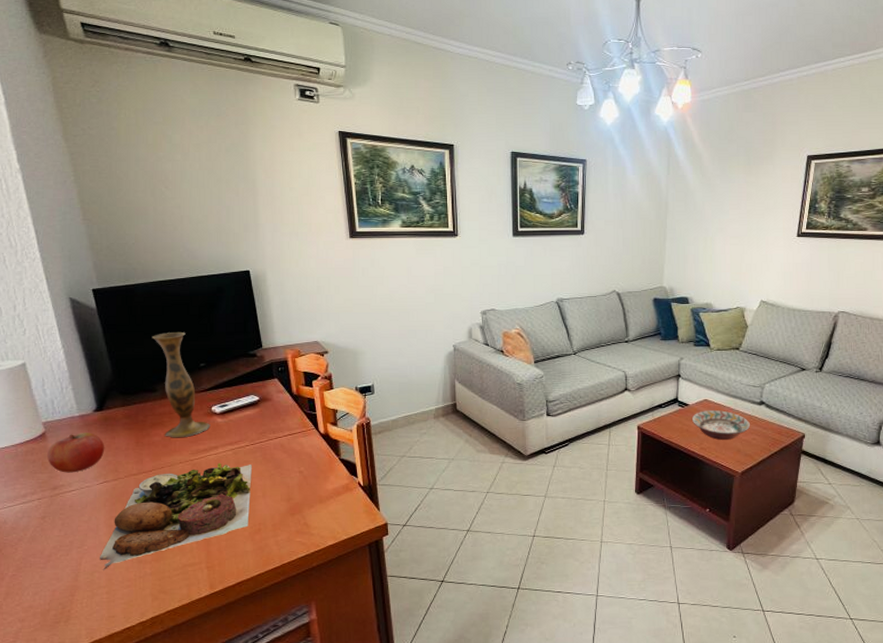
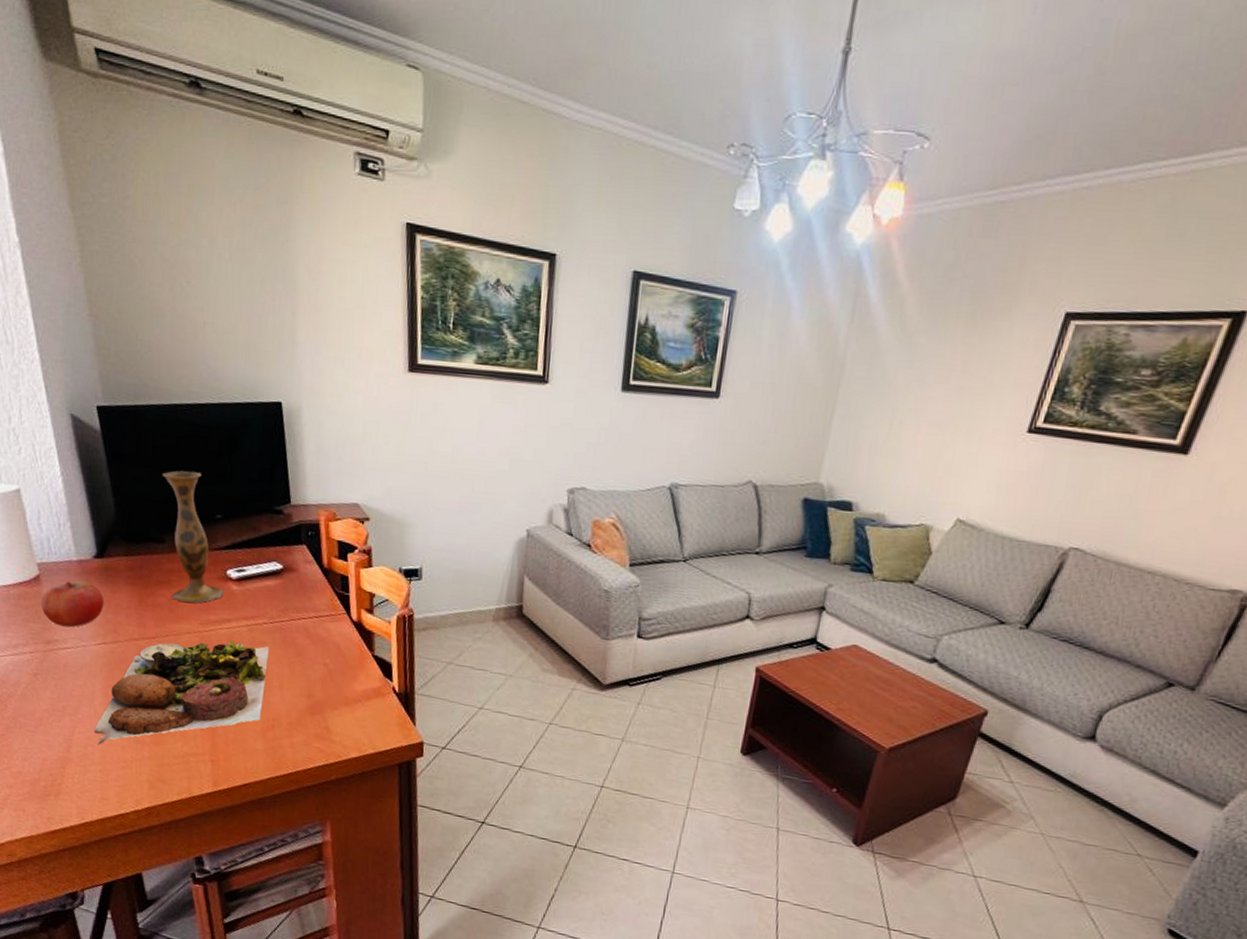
decorative bowl: present [691,410,750,440] -> none [831,659,912,703]

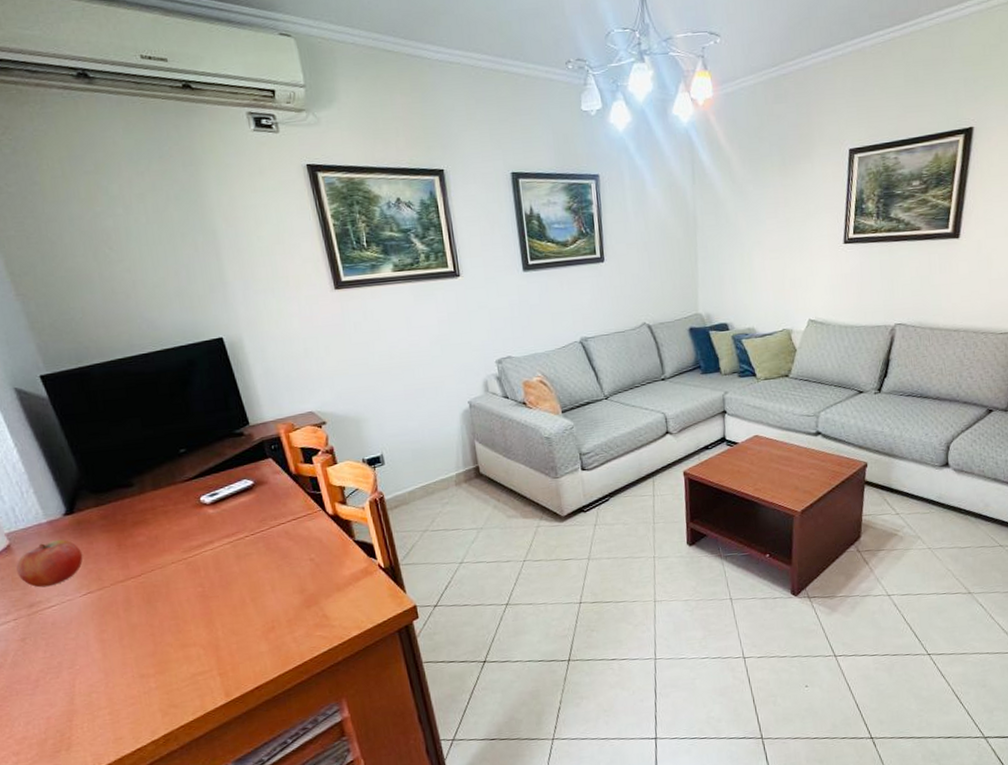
food platter: present [94,639,269,745] -> none [95,557,260,690]
vase: present [162,470,225,603] -> none [118,416,202,537]

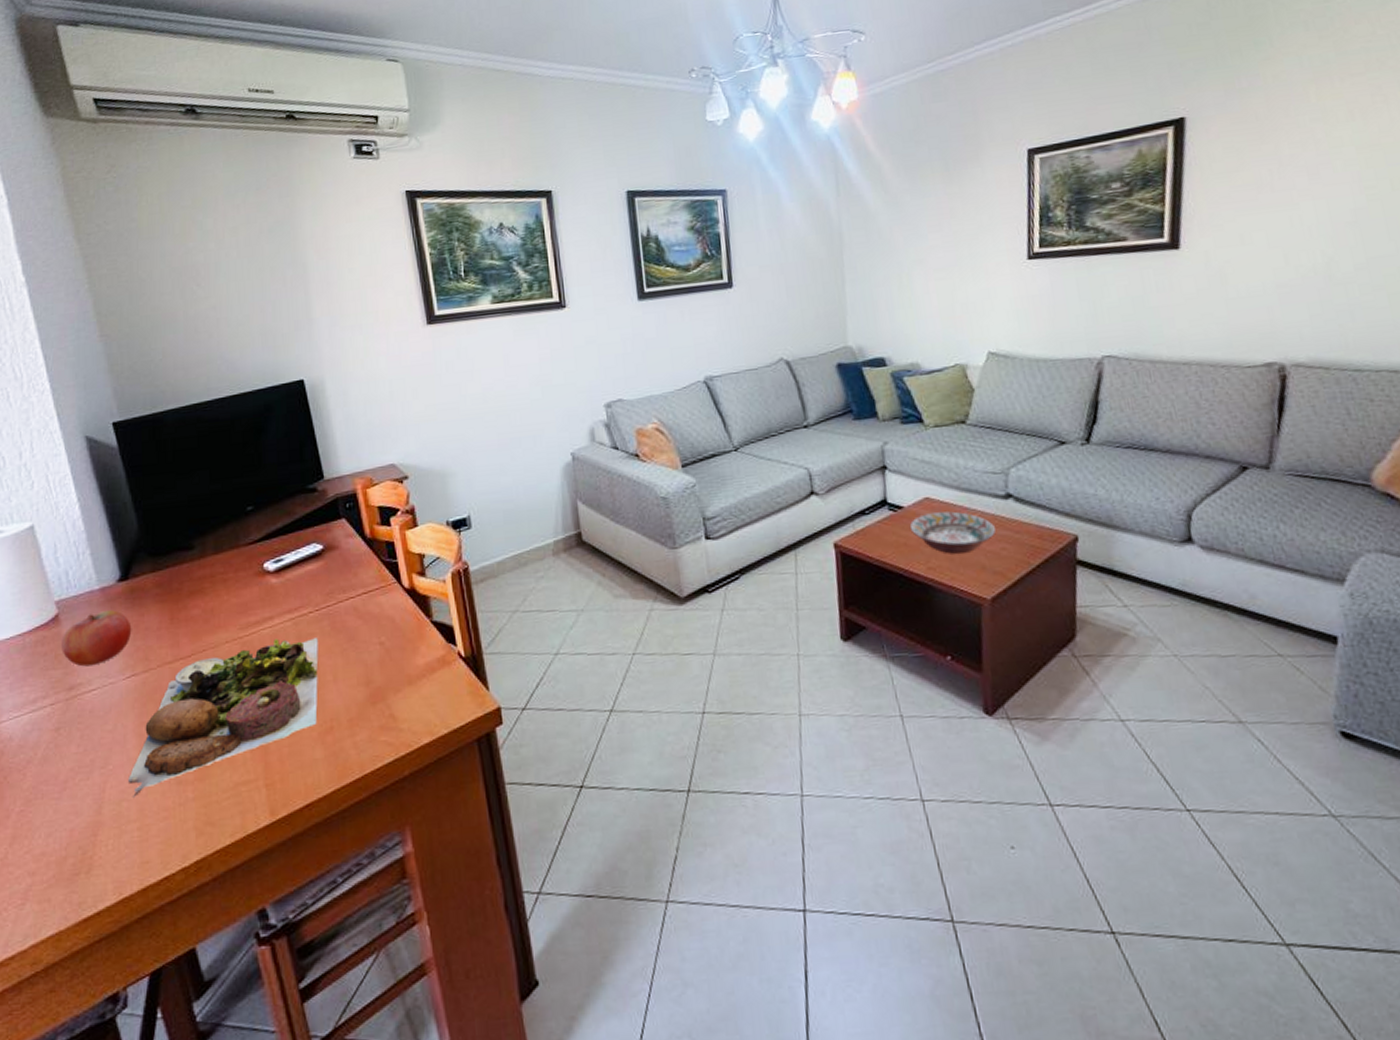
food platter: none [95,557,260,690] -> present [128,638,319,797]
decorative bowl: none [742,446,807,479] -> present [909,511,996,554]

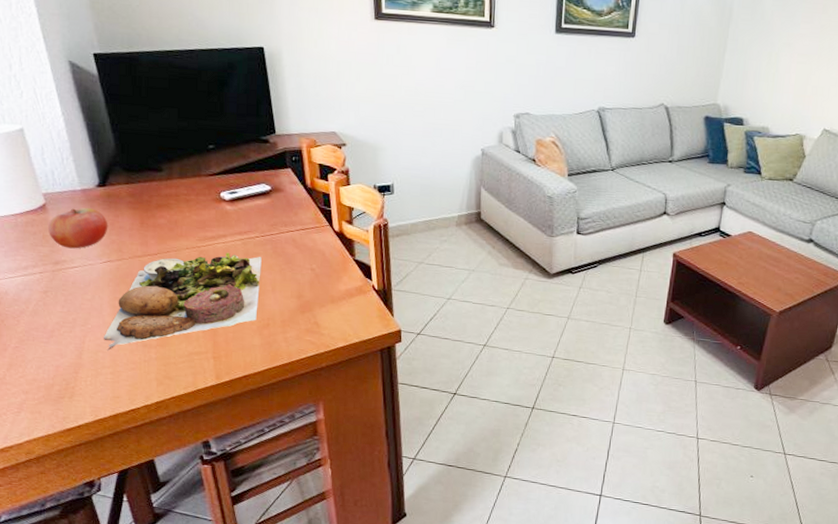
decorative bowl: present [909,511,996,554] -> none [732,243,795,277]

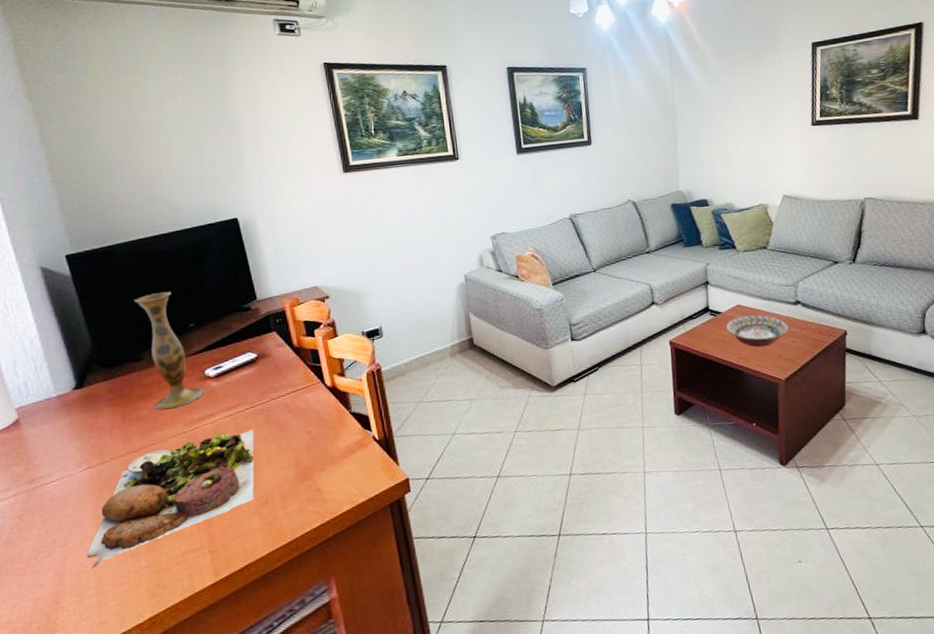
fruit: present [48,208,108,249] -> none [22,414,88,463]
vase: none [157,108,219,222] -> present [134,292,205,410]
decorative bowl: none [732,243,795,277] -> present [725,315,788,347]

